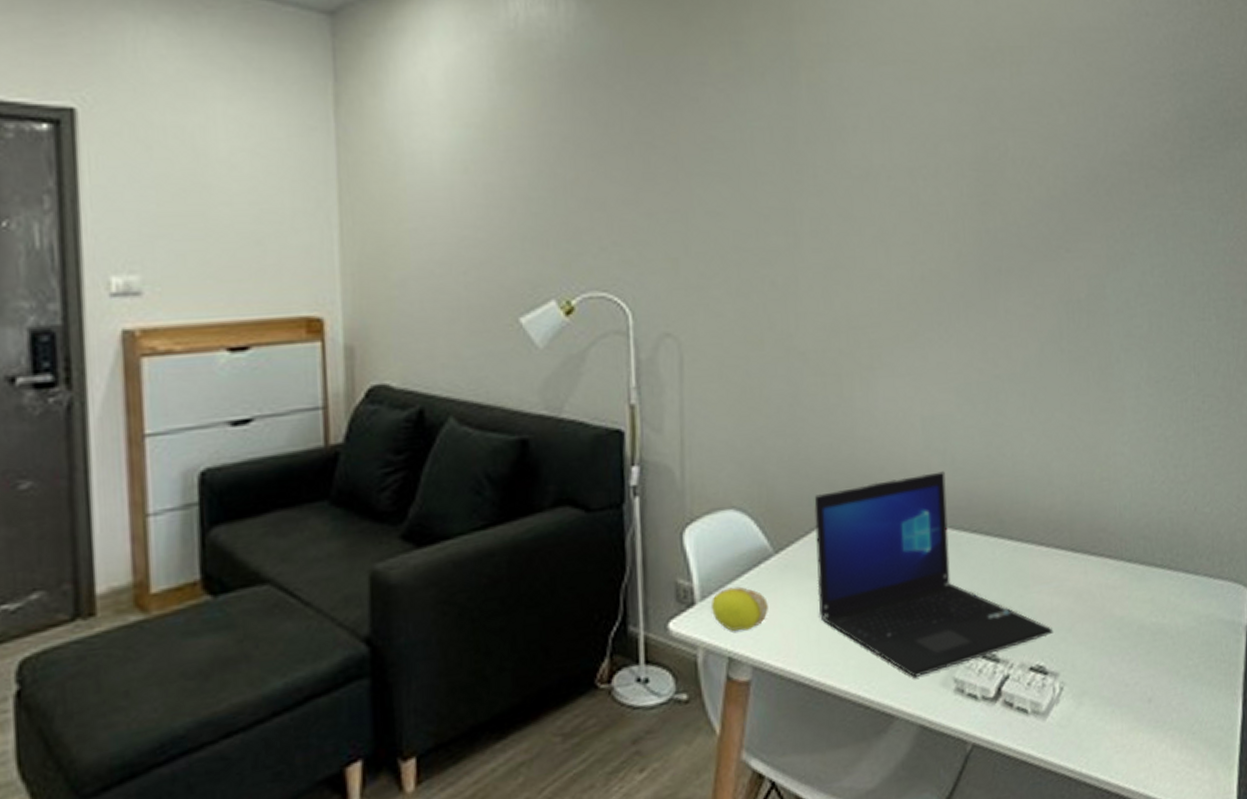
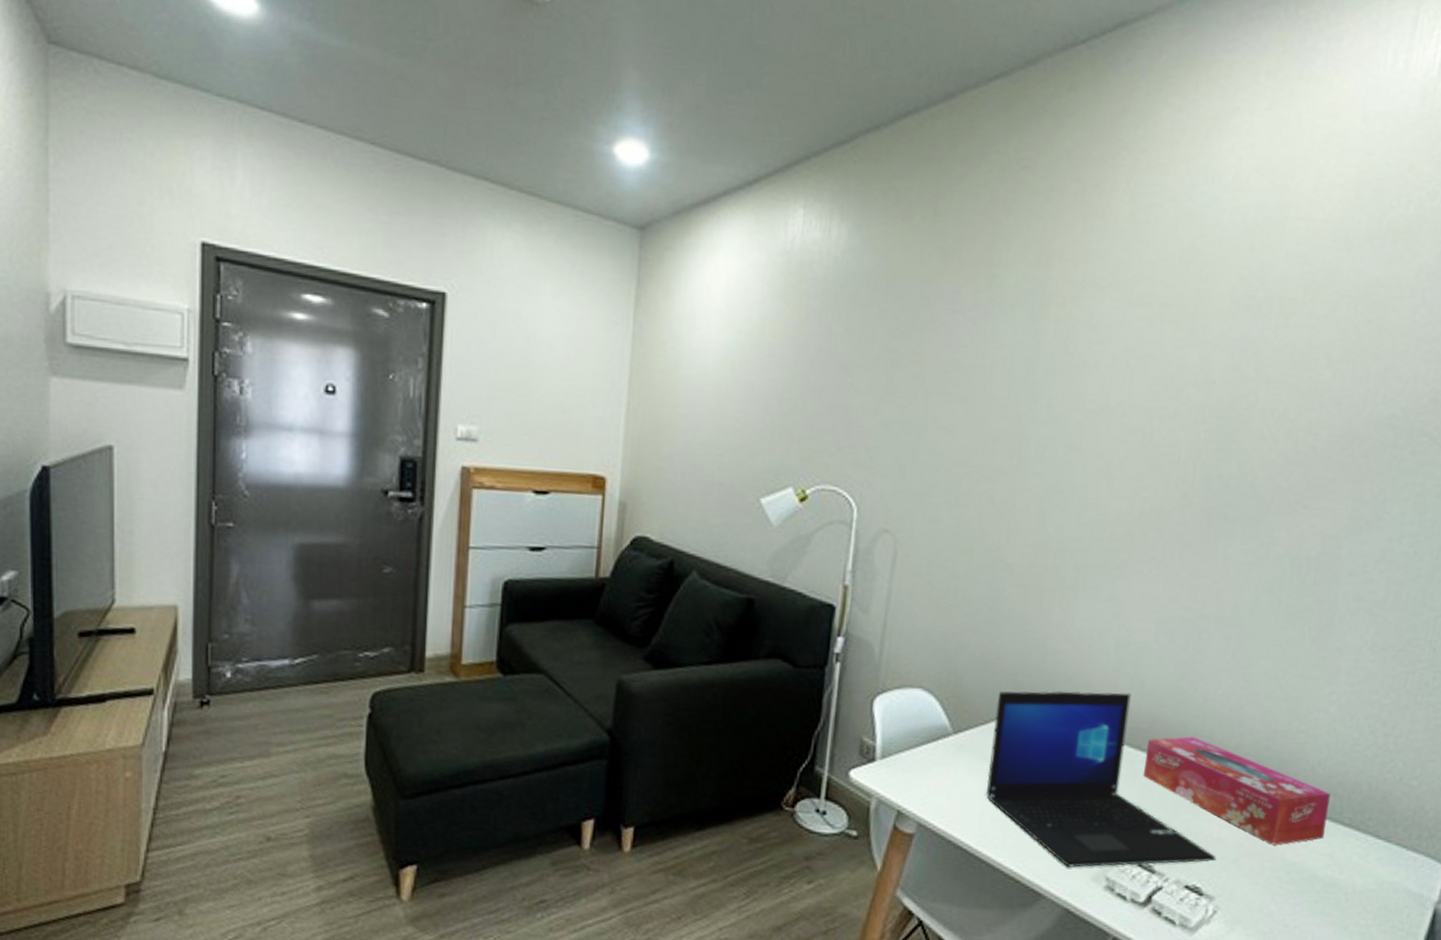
fruit: present [712,586,768,631] -> none [889,753,940,792]
tissue box: none [969,505,1143,603] -> present [1144,736,1331,845]

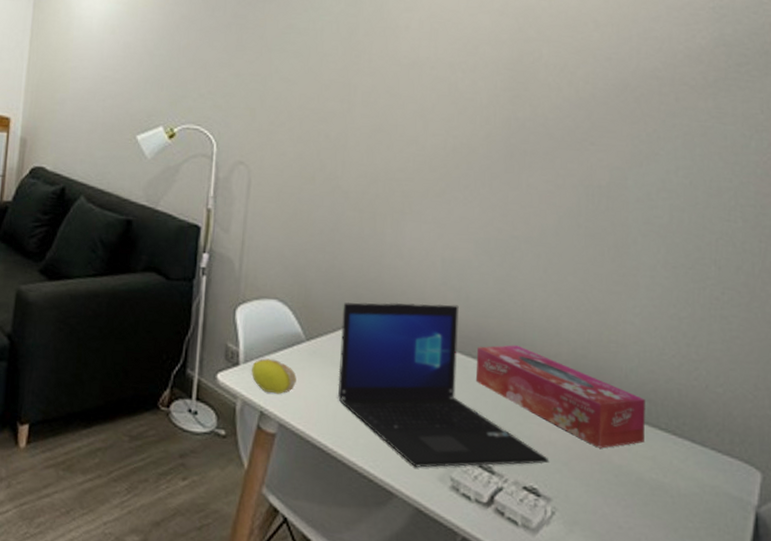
fruit: none [889,753,940,792] -> present [252,358,297,394]

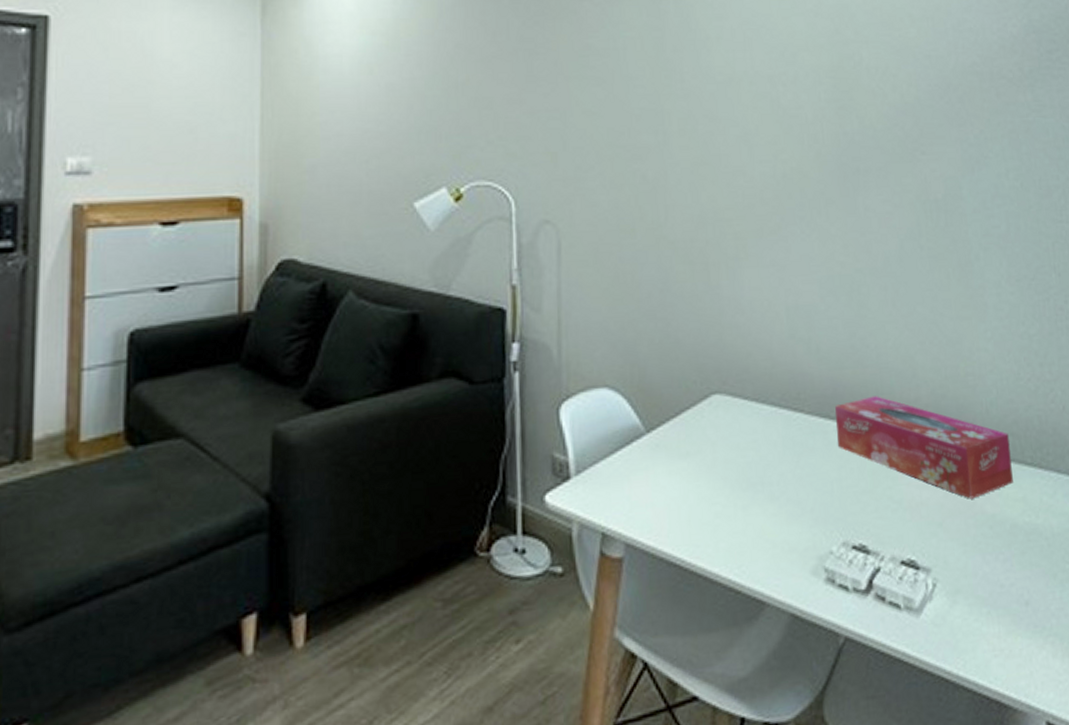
fruit: present [252,358,297,394] -> none [586,463,640,507]
laptop: present [338,302,549,468] -> none [684,360,924,564]

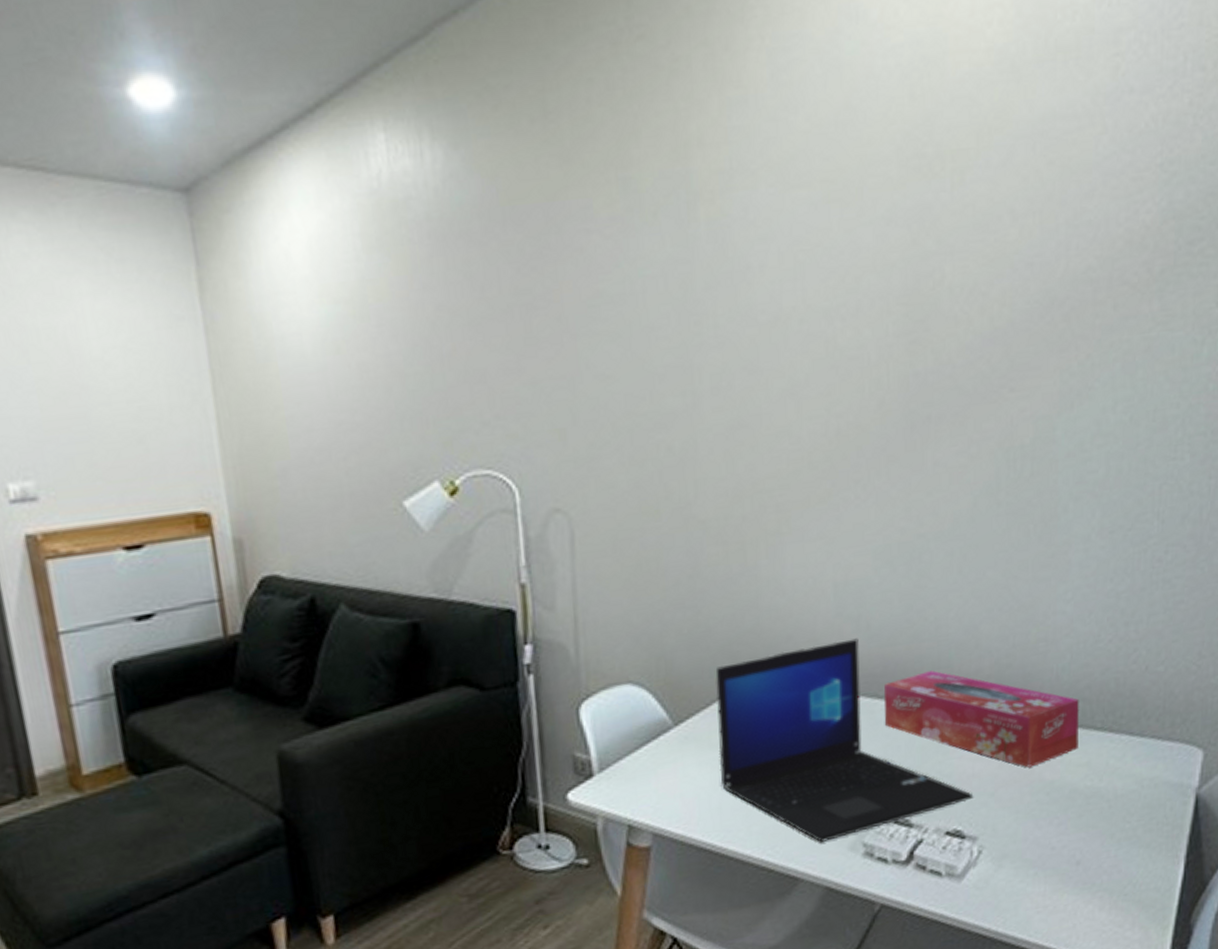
laptop: none [684,360,924,564] -> present [715,638,974,842]

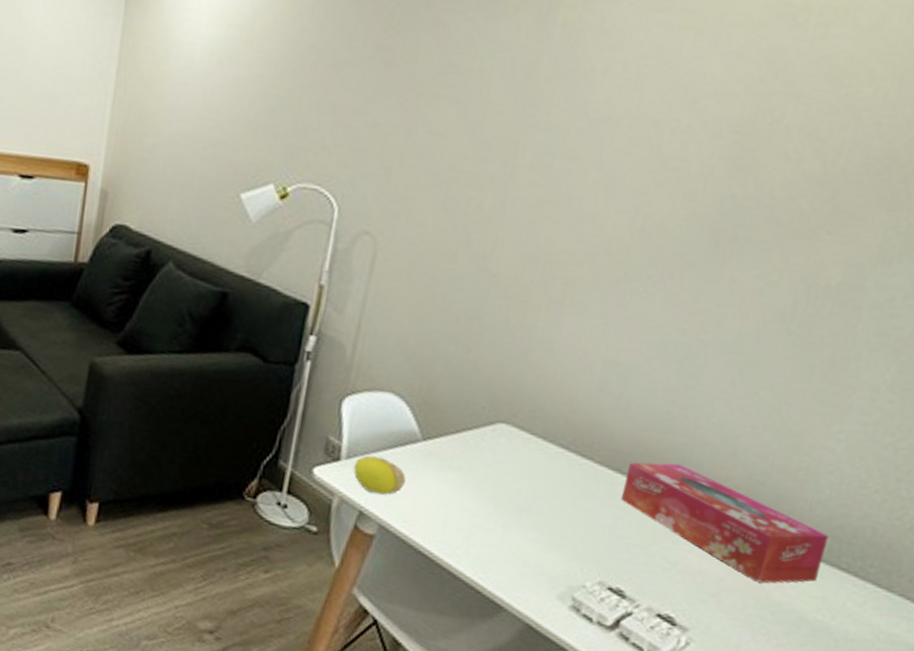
fruit: none [610,758,668,801] -> present [353,455,406,495]
laptop: present [715,638,974,842] -> none [452,402,694,593]

